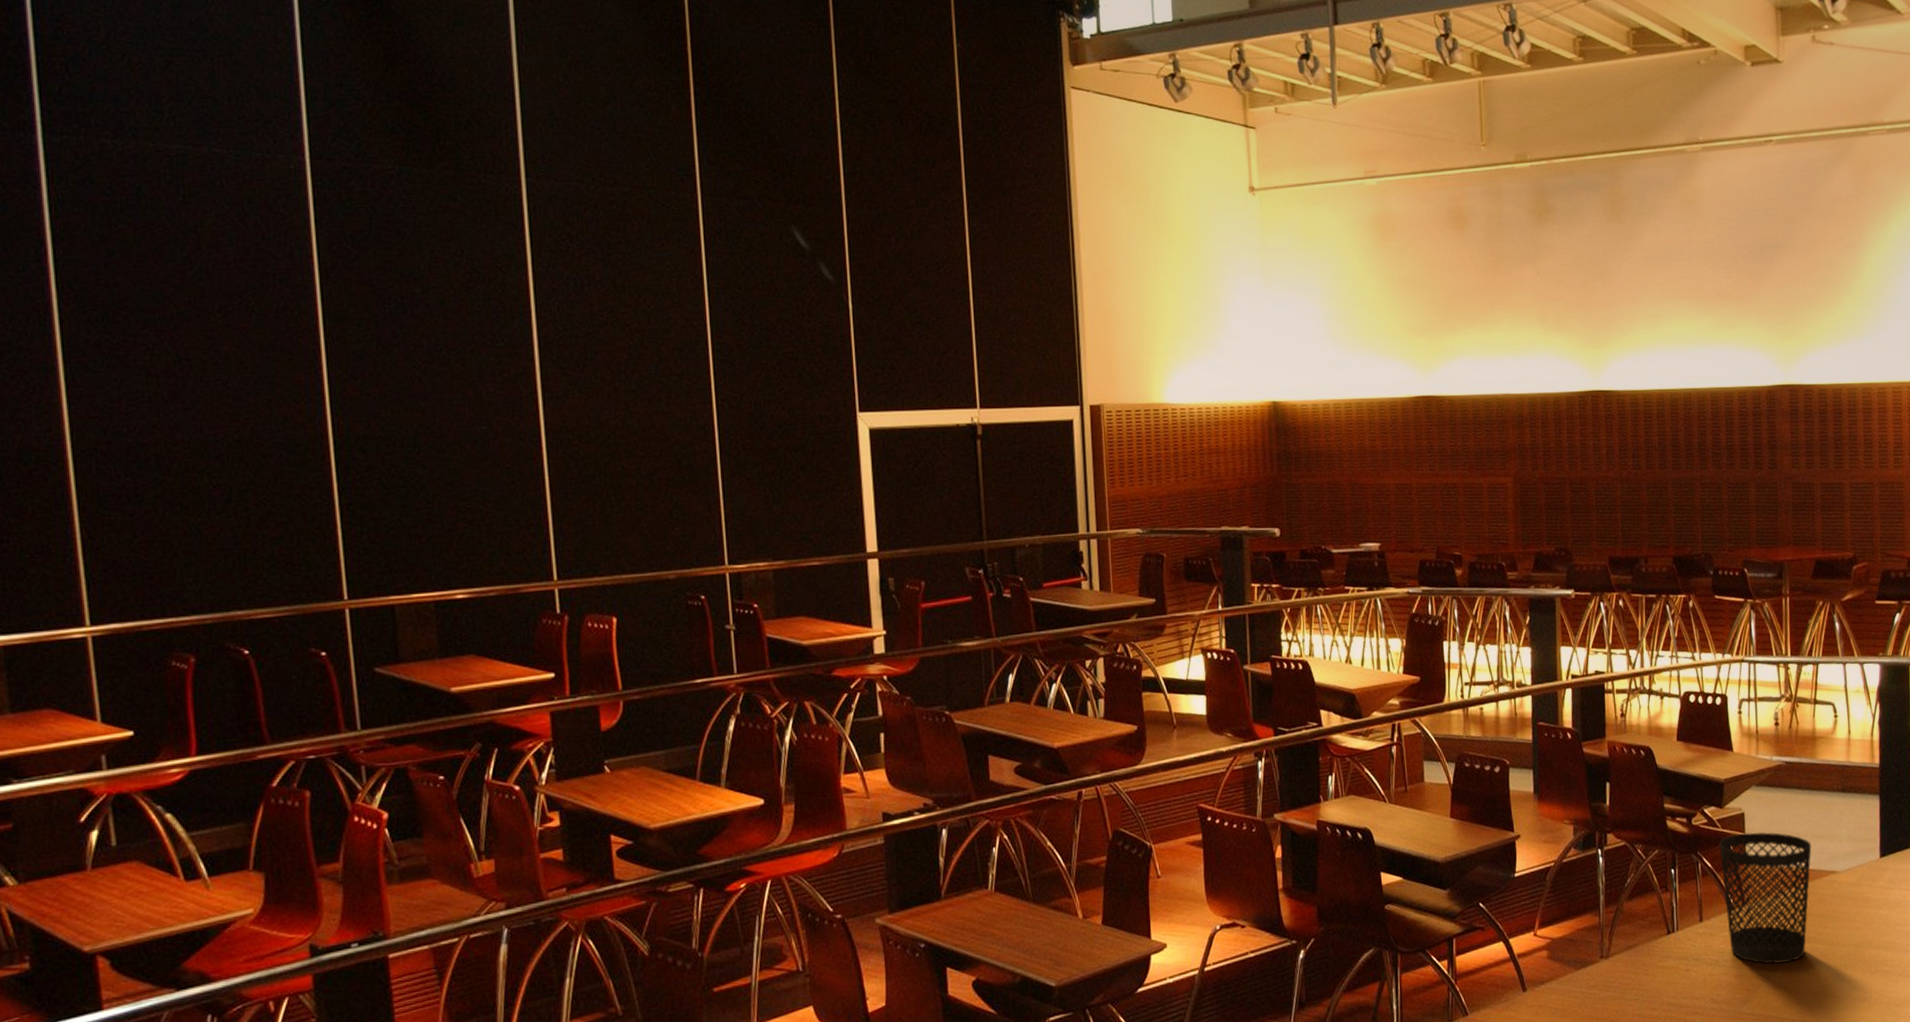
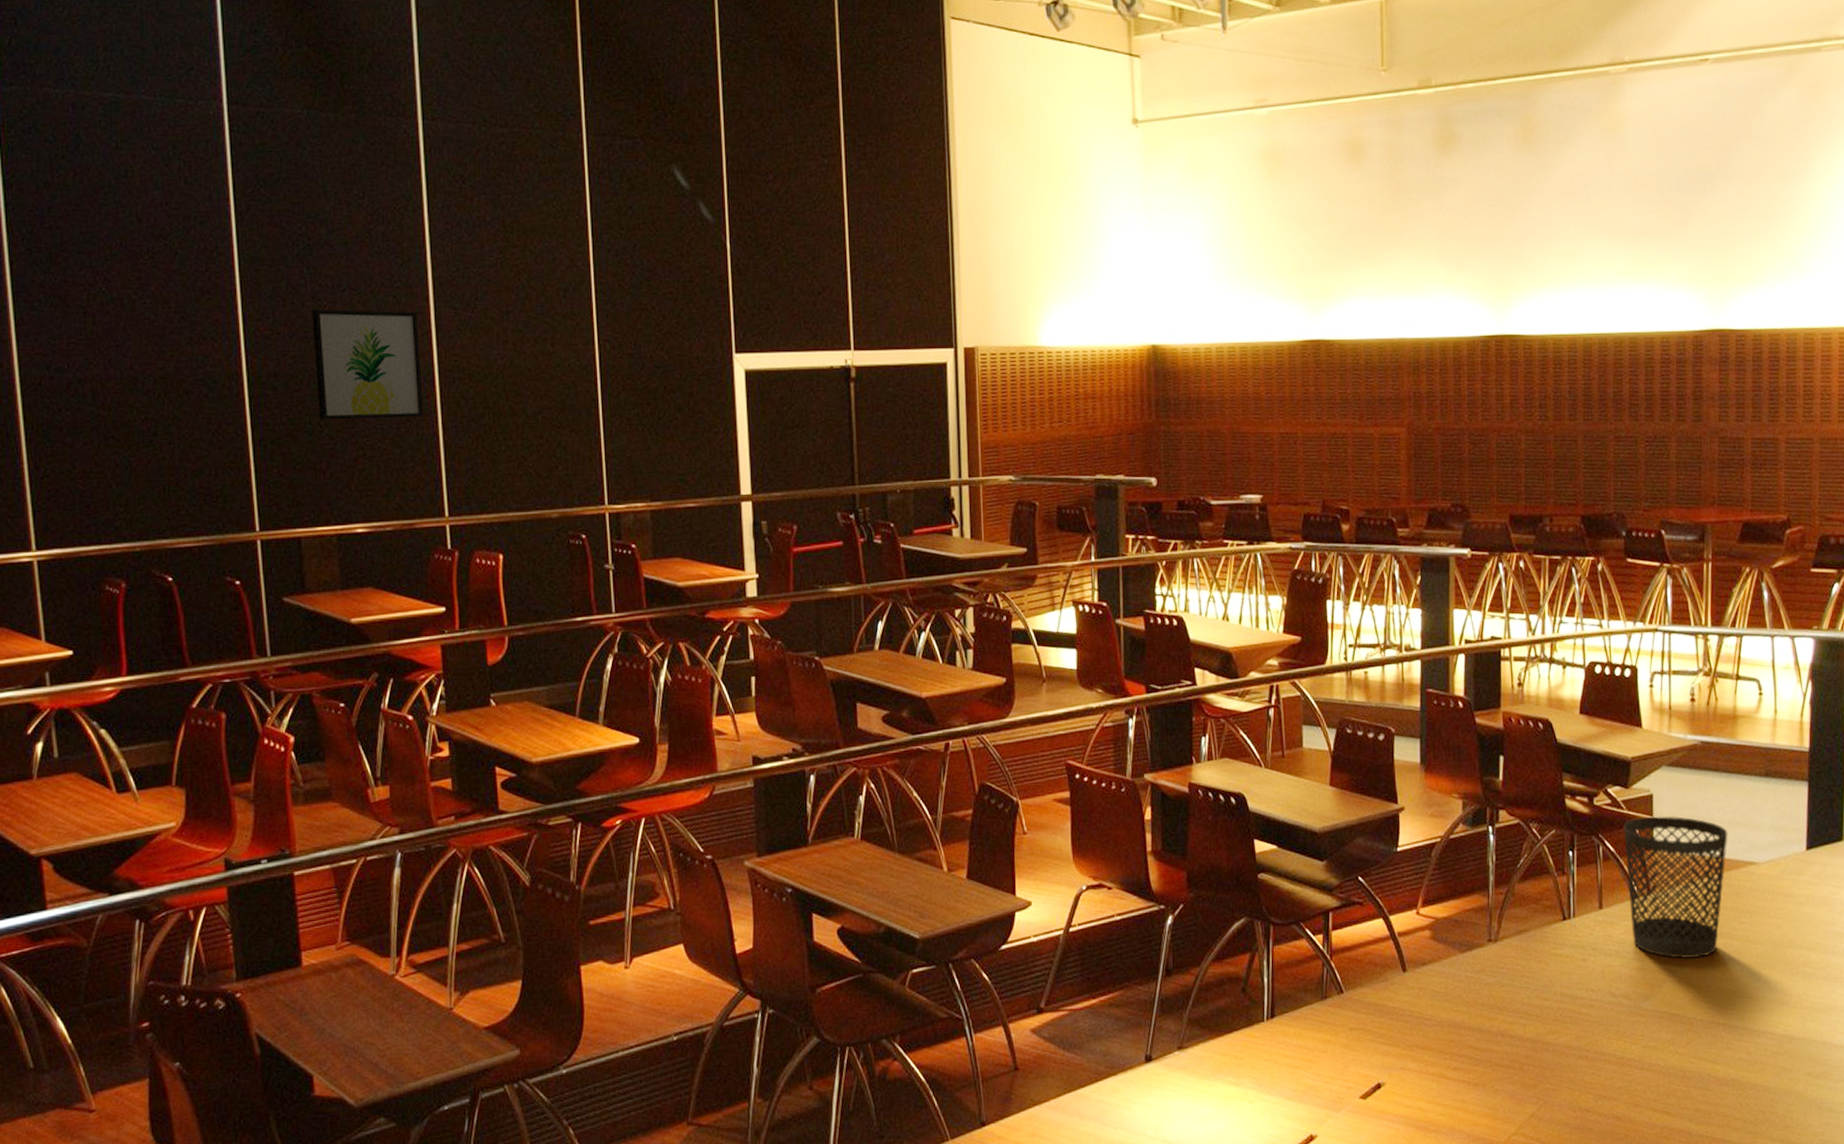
wall art: none [405,369,530,483] -> present [312,309,424,420]

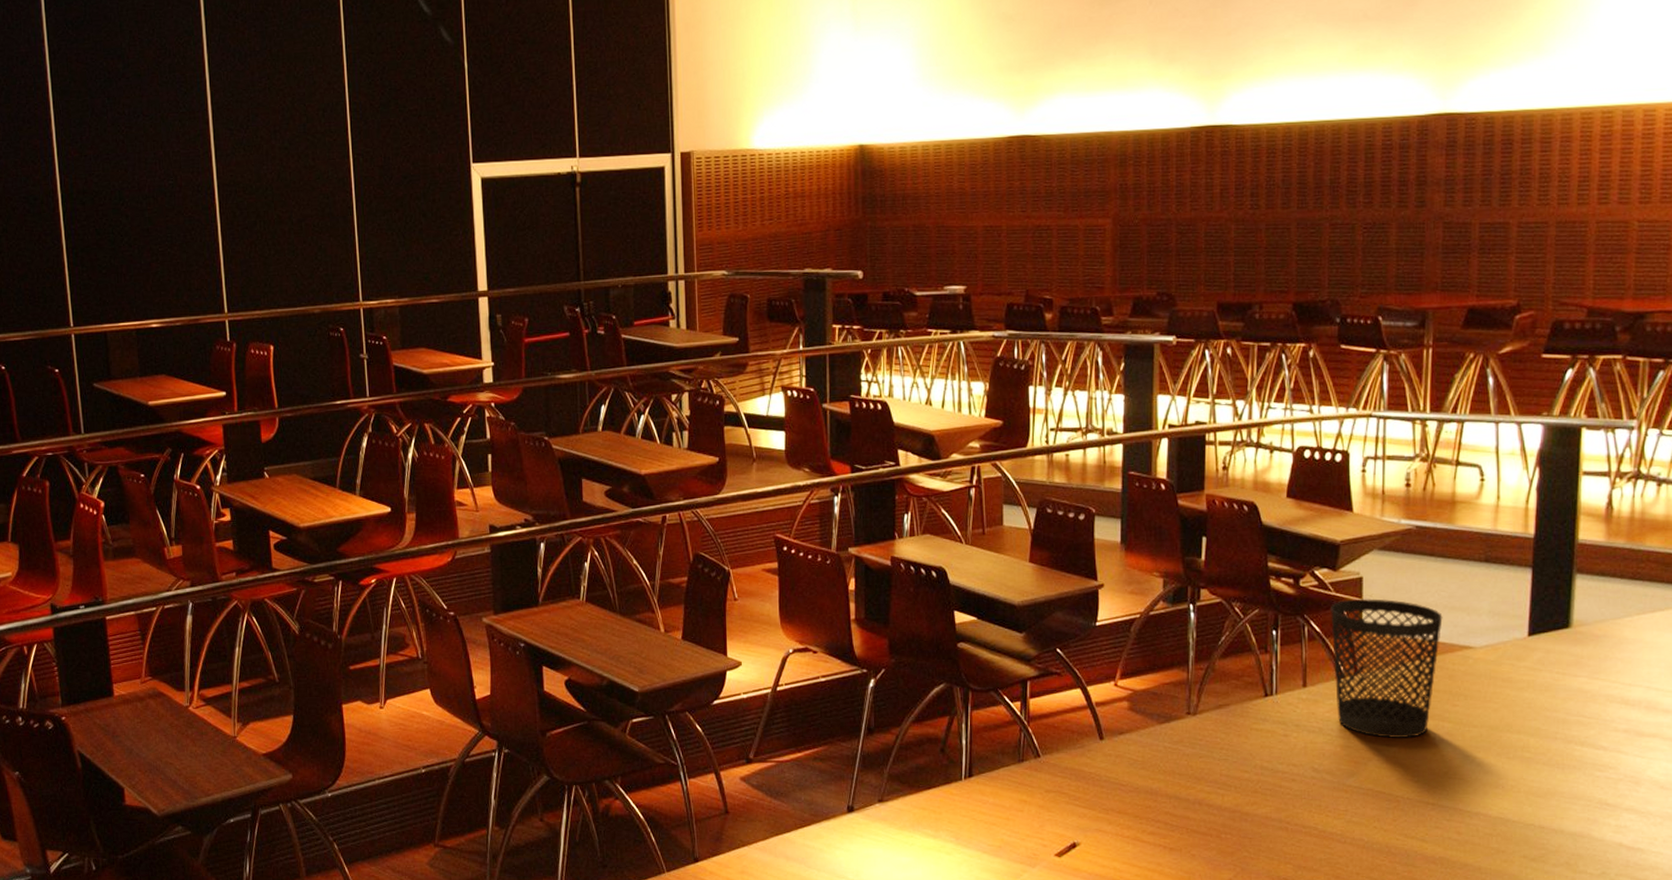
wall art: present [312,309,424,420] -> none [112,133,206,230]

